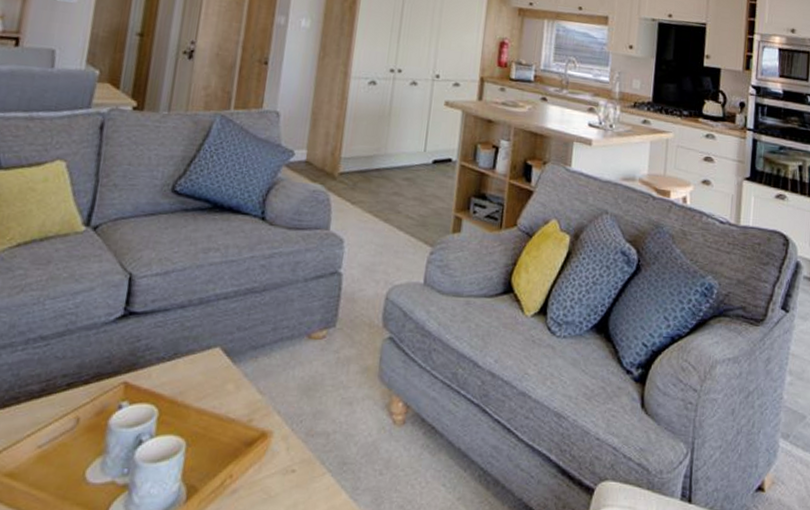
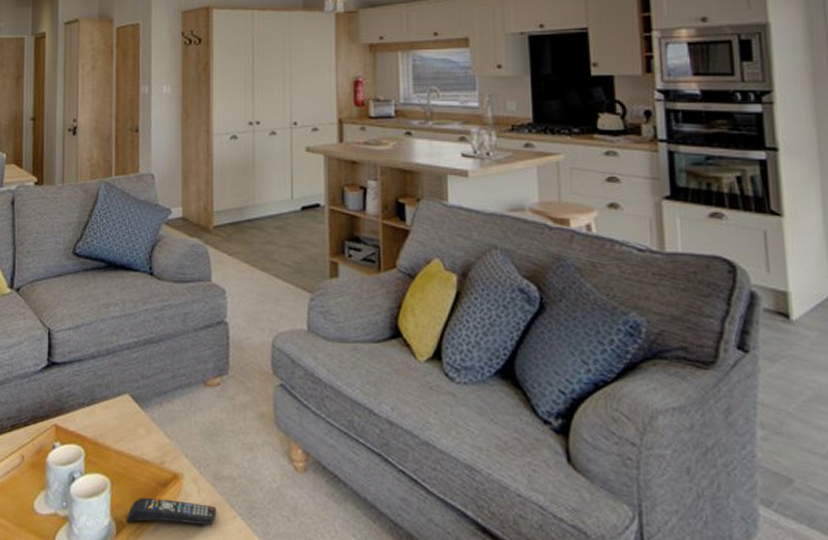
remote control: none [200,458,305,487] -> present [127,497,217,526]

